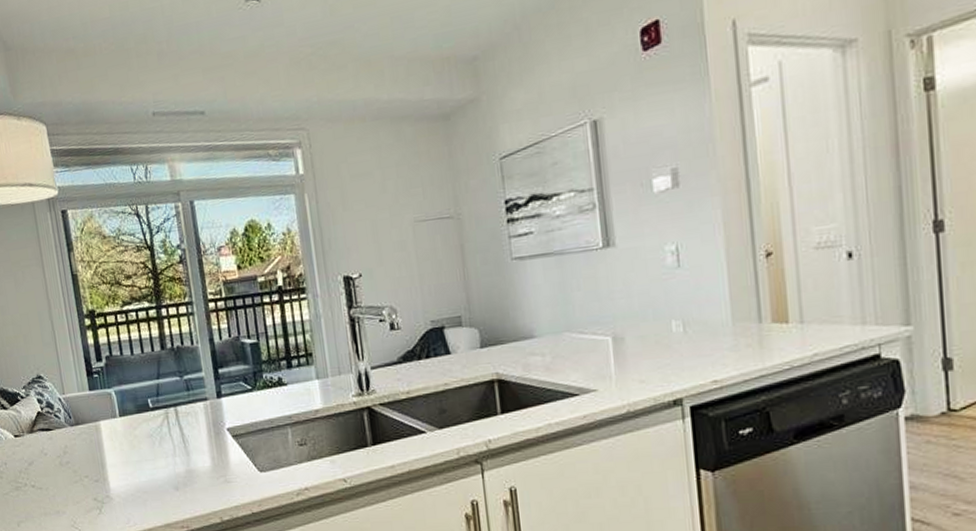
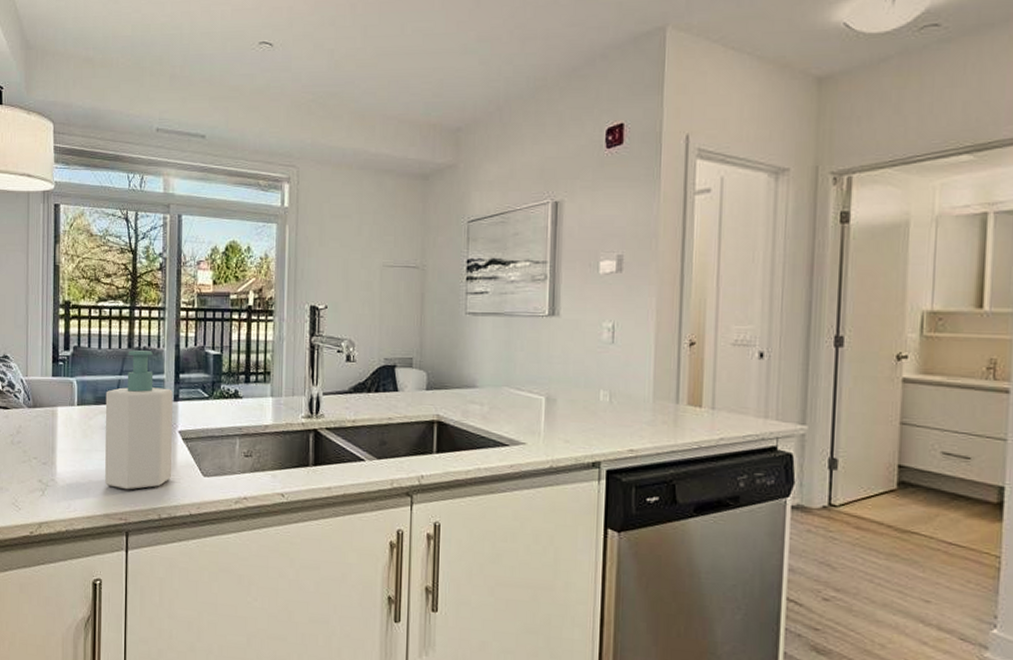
soap bottle: none [146,349,228,497] -> present [105,350,173,490]

